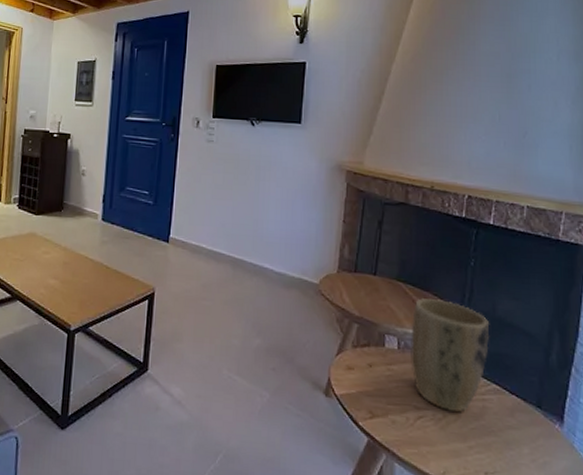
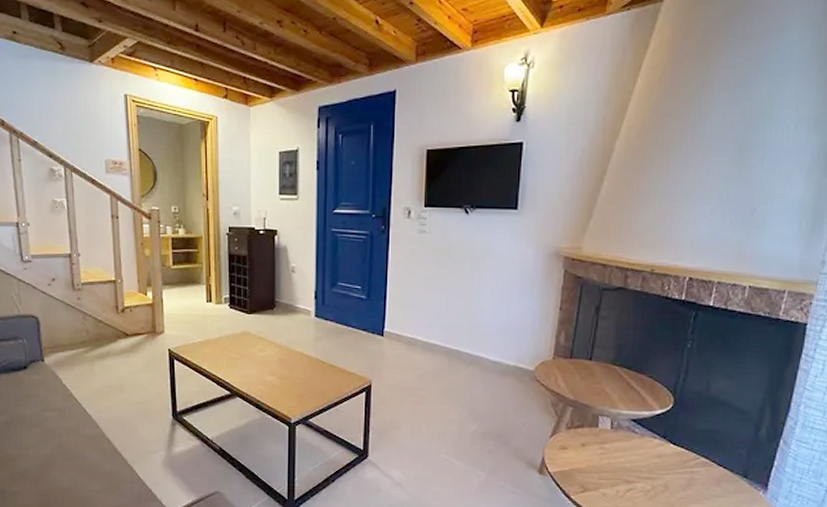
plant pot: present [411,298,490,413] -> none [623,381,703,485]

